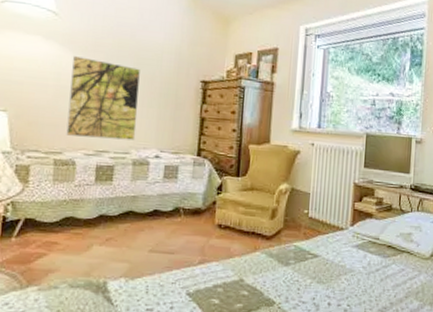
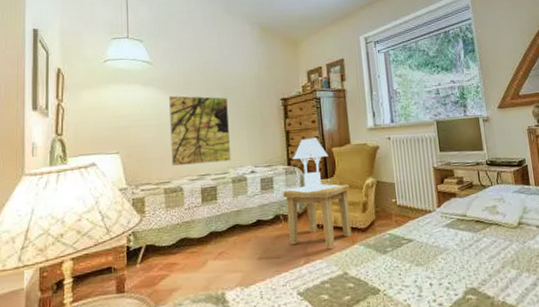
side table: none [185,182,262,251] -> present [283,183,352,248]
table lamp: none [192,129,252,190] -> present [286,137,341,193]

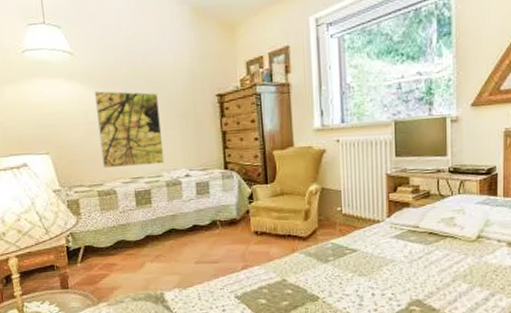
side table: present [283,183,352,248] -> none [220,190,292,255]
table lamp: present [286,137,341,193] -> none [223,139,282,199]

